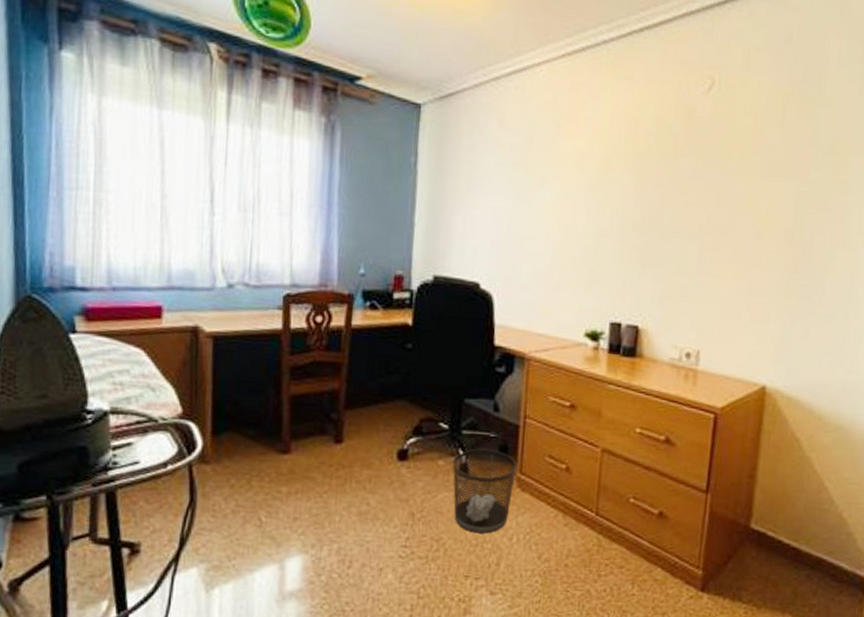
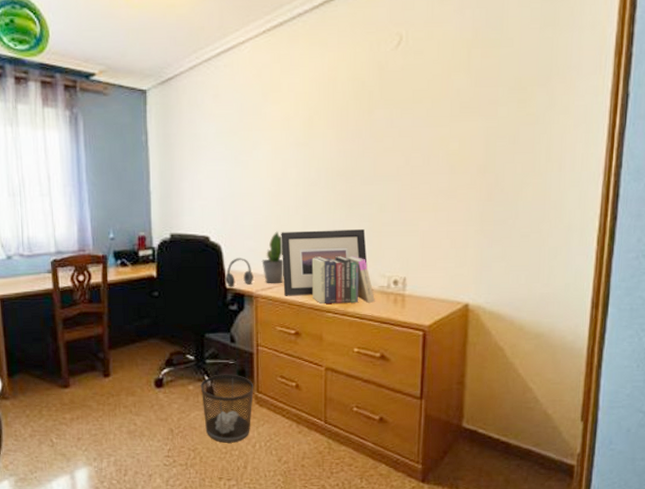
headphones: none [493,311,528,345] -> present [224,258,254,287]
potted plant: none [538,284,565,346] -> present [261,231,284,284]
picture frame: none [560,286,659,362] -> present [281,229,368,296]
books: none [593,318,664,377] -> present [312,256,375,305]

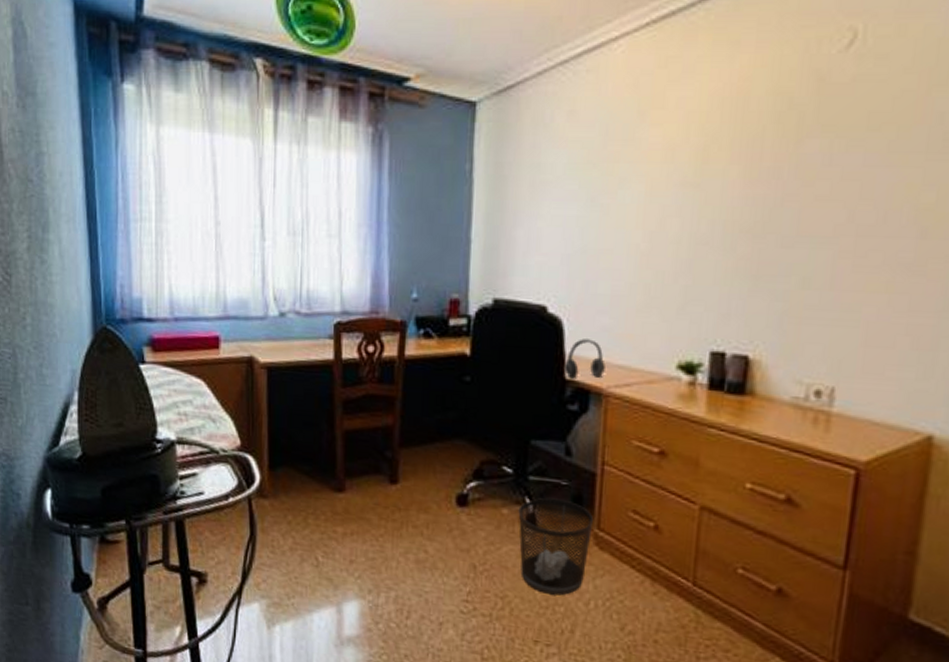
potted plant: present [261,231,284,284] -> none [618,305,651,380]
picture frame: present [281,229,368,296] -> none [646,307,777,400]
books: present [312,256,375,305] -> none [689,346,784,420]

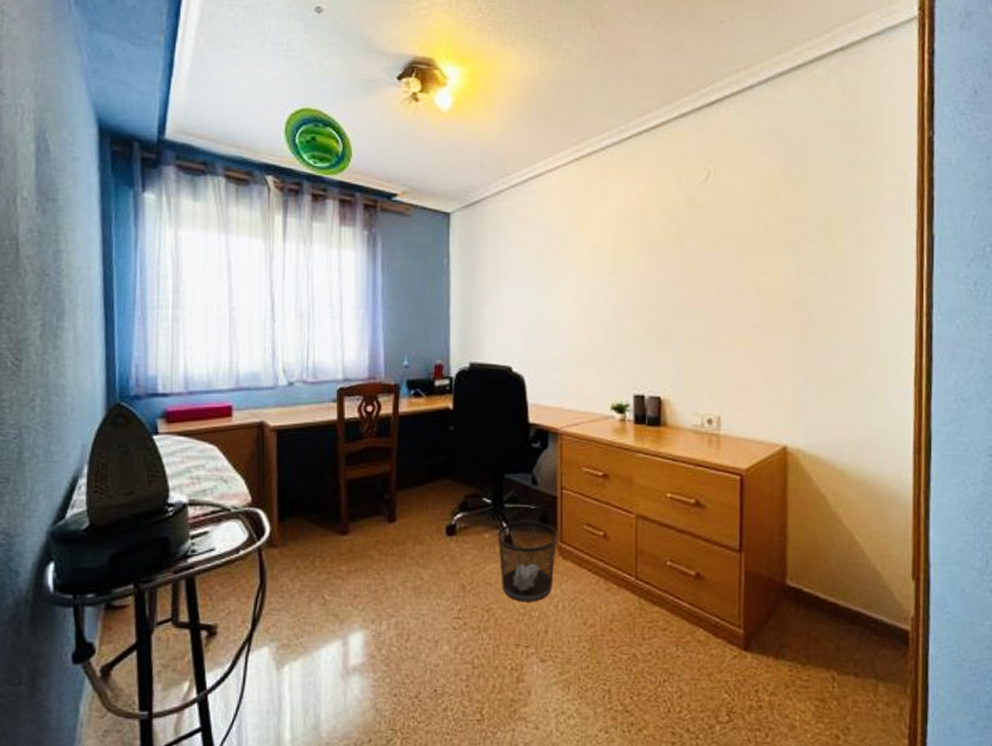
headphones: present [563,339,605,379] -> none [527,391,559,422]

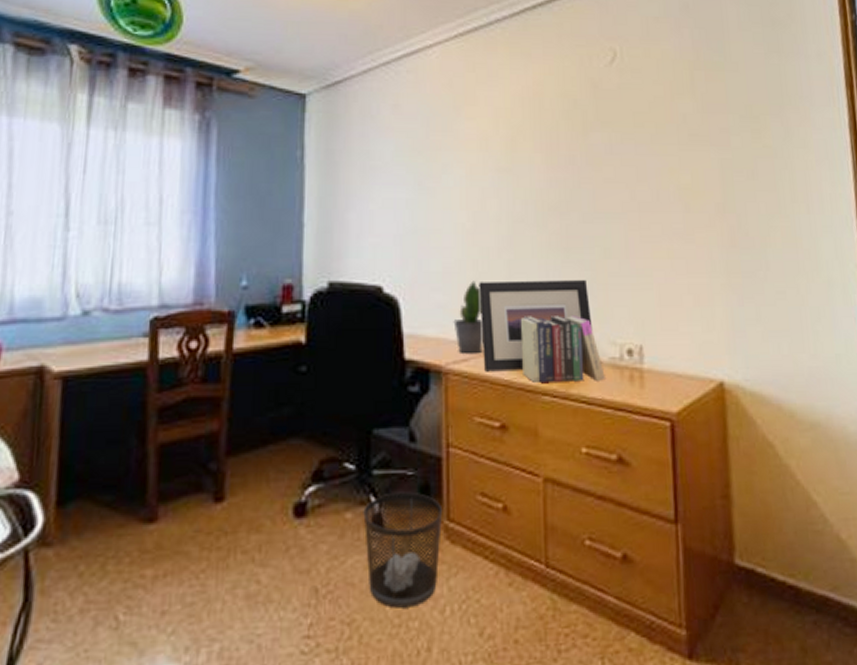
potted plant: none [567,363,591,420] -> present [453,280,484,355]
picture frame: none [588,363,680,434] -> present [479,280,593,372]
books: none [622,391,688,444] -> present [521,315,605,384]

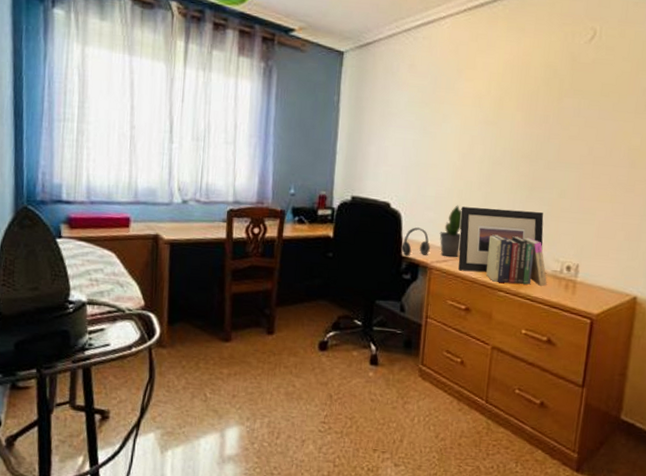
waste bin: present [363,491,442,608] -> none [364,342,419,415]
headphones: none [402,317,443,359] -> present [400,227,430,256]

